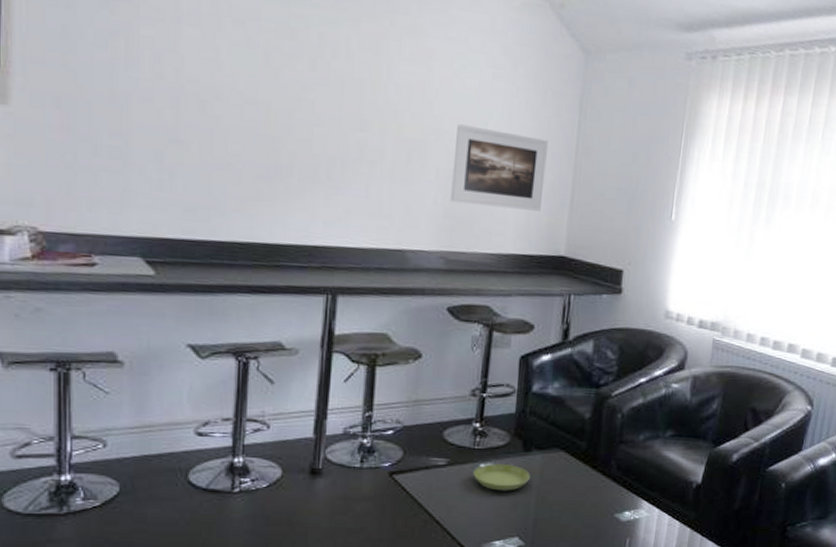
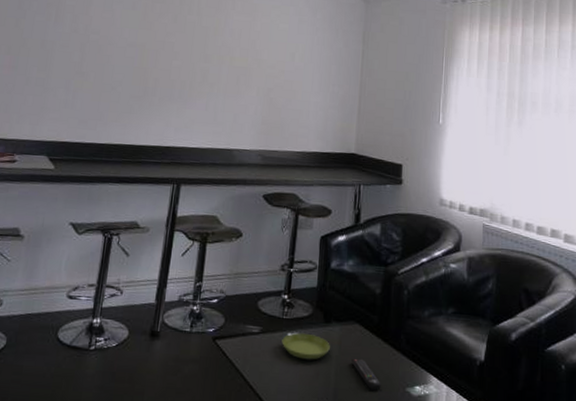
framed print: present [450,124,548,211] -> none [267,55,340,118]
remote control: none [554,487,587,518] -> present [351,358,381,391]

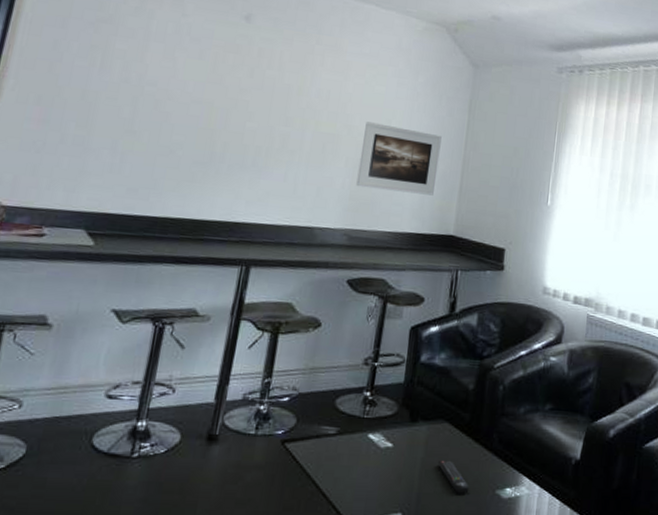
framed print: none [267,55,340,118] -> present [356,121,442,196]
saucer: present [282,333,330,360] -> none [361,433,415,463]

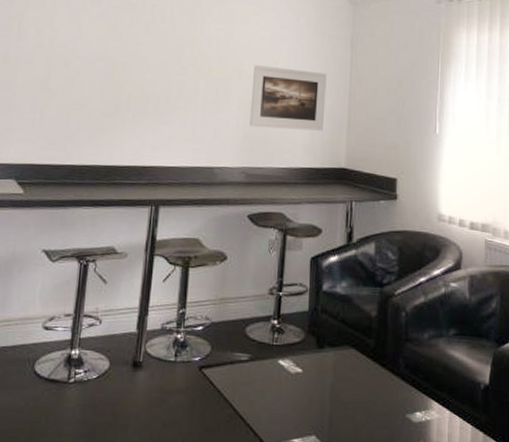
remote control: present [438,460,469,494] -> none [347,384,379,418]

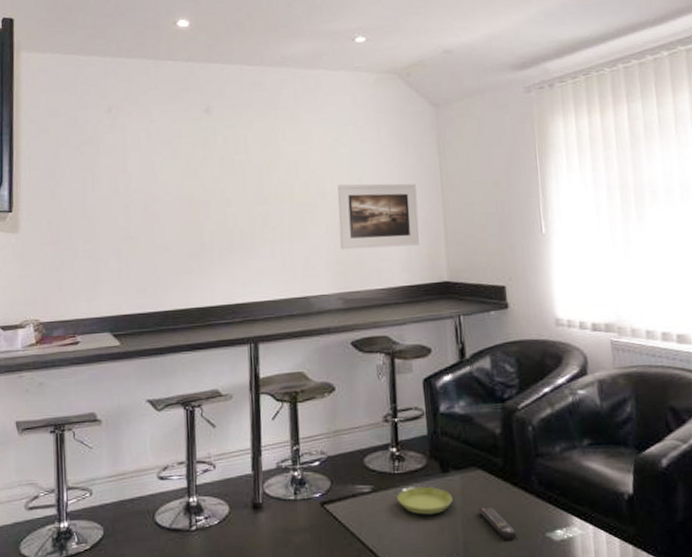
saucer: none [272,359,324,388] -> present [397,486,452,515]
remote control: none [347,384,379,418] -> present [479,507,517,540]

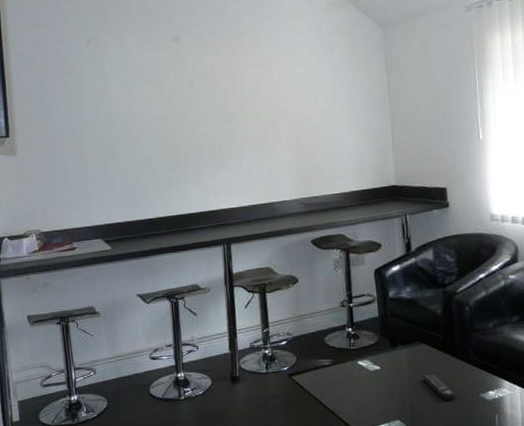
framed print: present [338,183,419,250] -> none [296,99,370,161]
saucer: present [397,486,452,515] -> none [353,359,400,382]

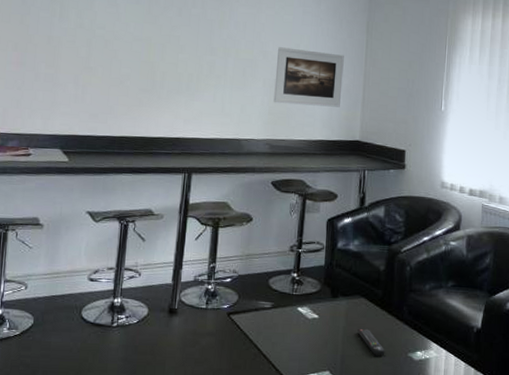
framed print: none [296,99,370,161] -> present [273,47,344,107]

